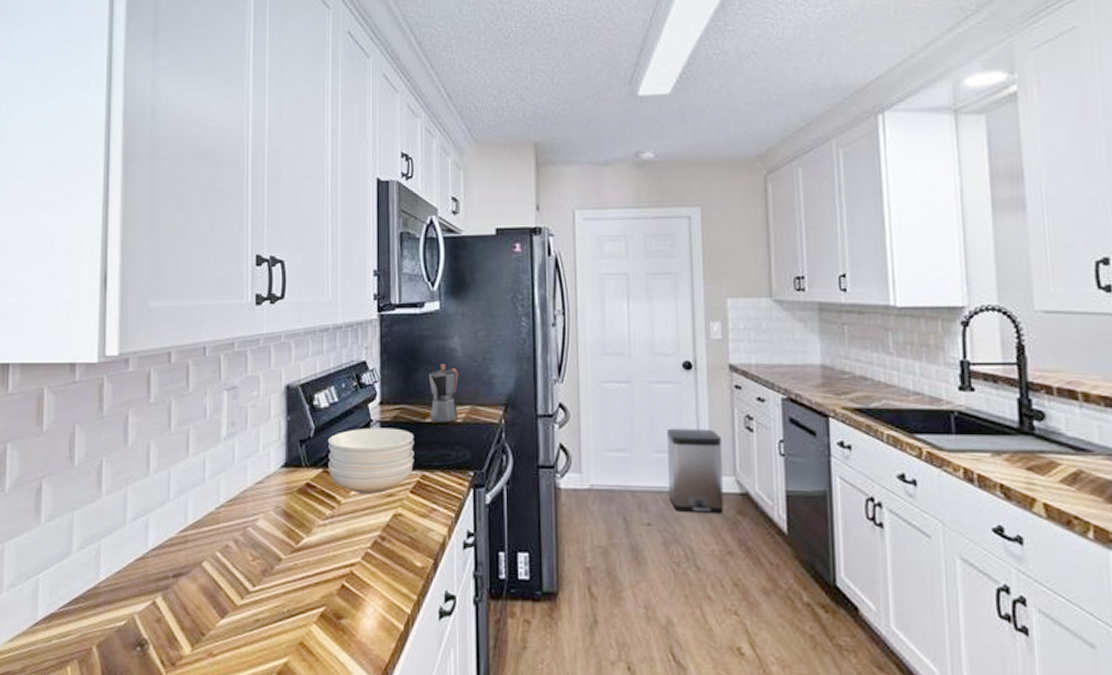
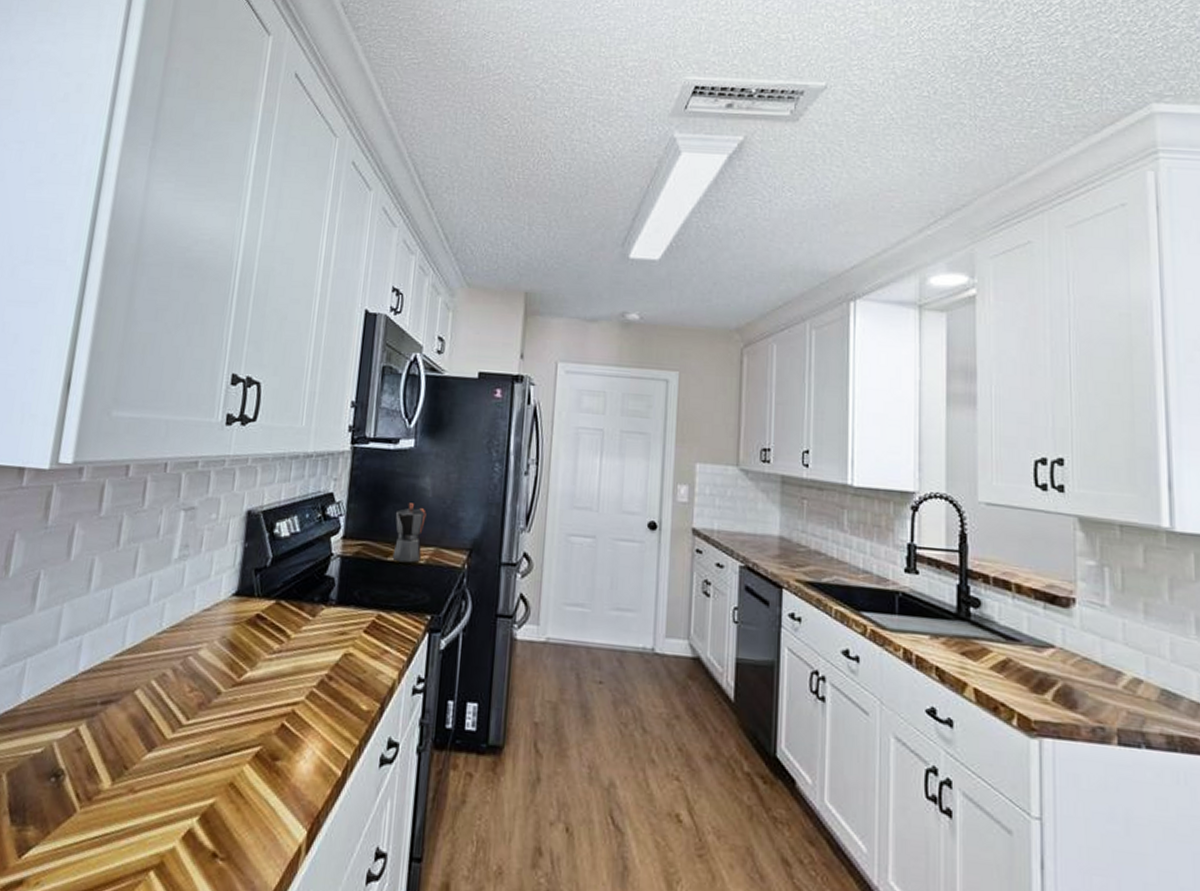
bowl: present [327,427,414,494] -> none [281,561,374,631]
pedal bin: present [667,428,724,514] -> none [623,586,678,677]

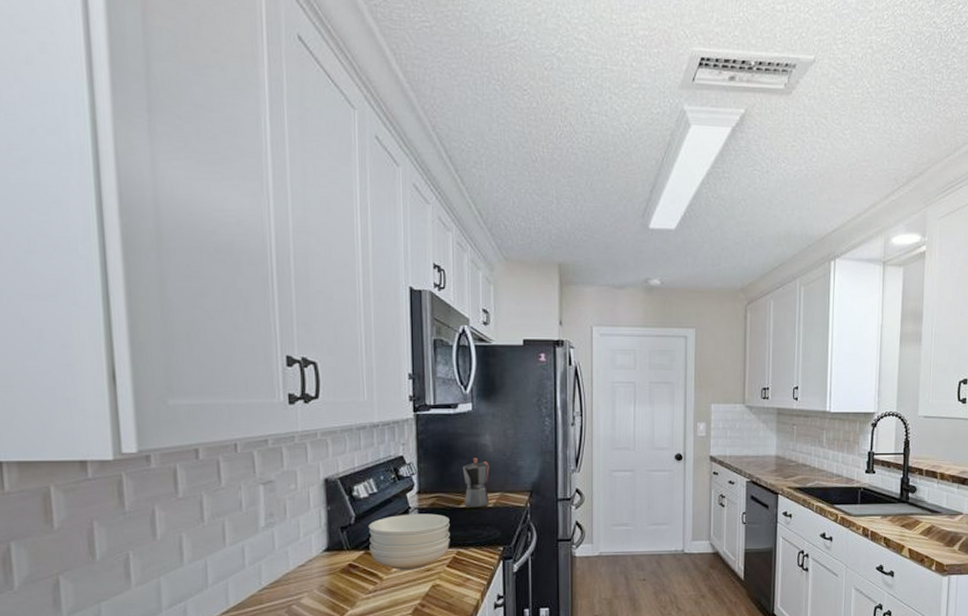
bowl: none [281,561,374,631] -> present [368,513,450,570]

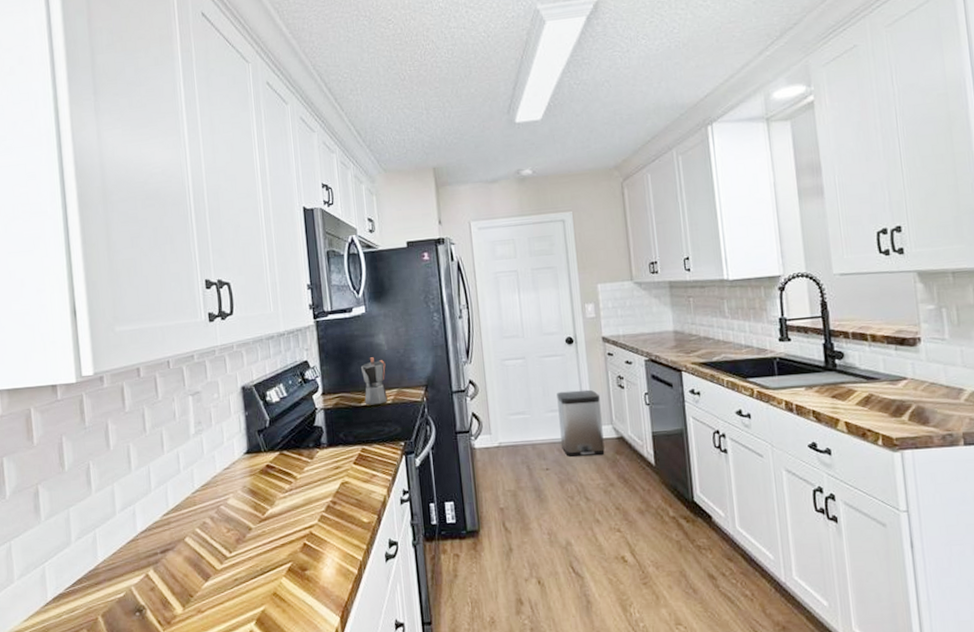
bowl: present [368,513,450,570] -> none [281,413,355,469]
pedal bin: none [660,506,701,569] -> present [557,389,605,457]

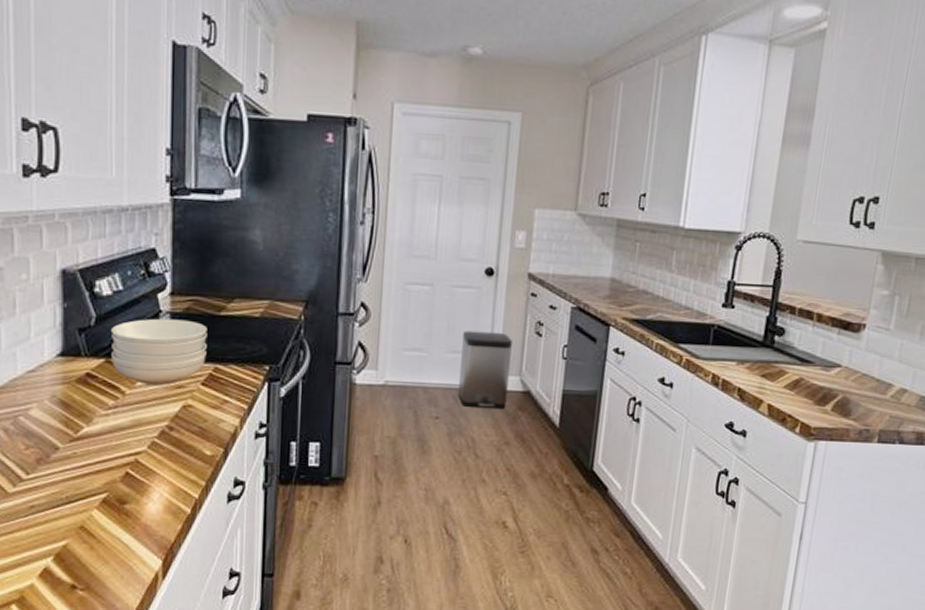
bowl: none [281,413,355,469] -> present [110,318,207,385]
coffeepot: present [360,357,389,406] -> none [225,256,258,317]

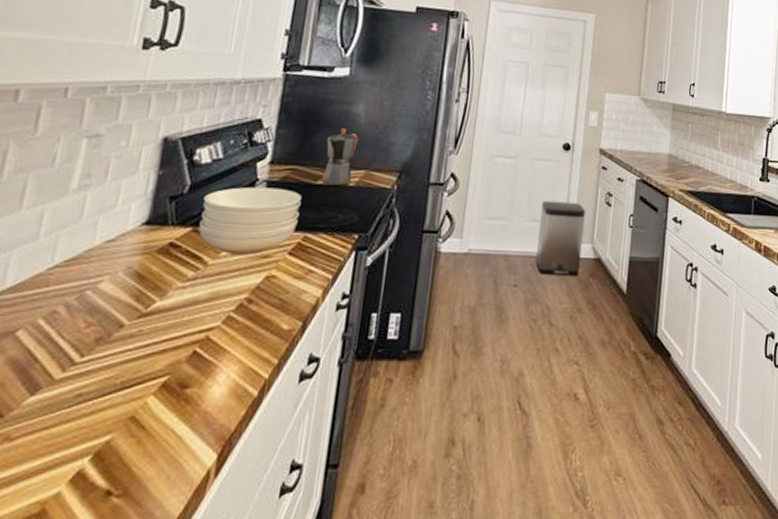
coffeepot: none [225,256,258,317] -> present [321,128,359,186]

